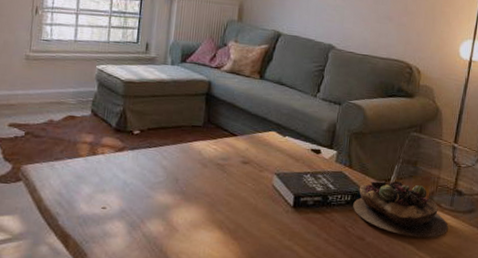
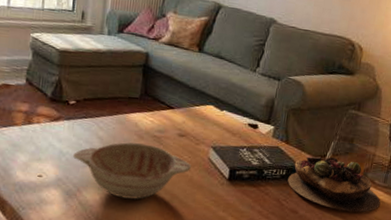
decorative bowl: none [137,171,256,230] -> present [73,142,192,199]

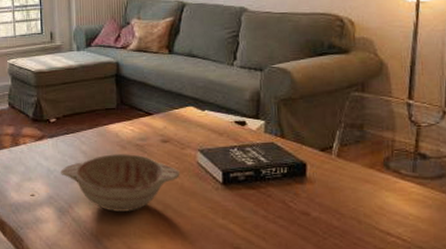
succulent plant: present [287,156,381,213] -> none [291,147,414,210]

